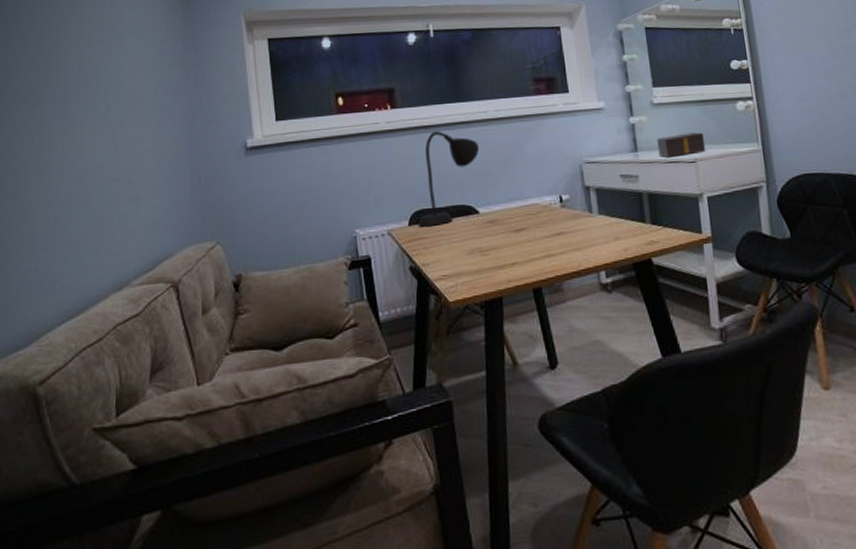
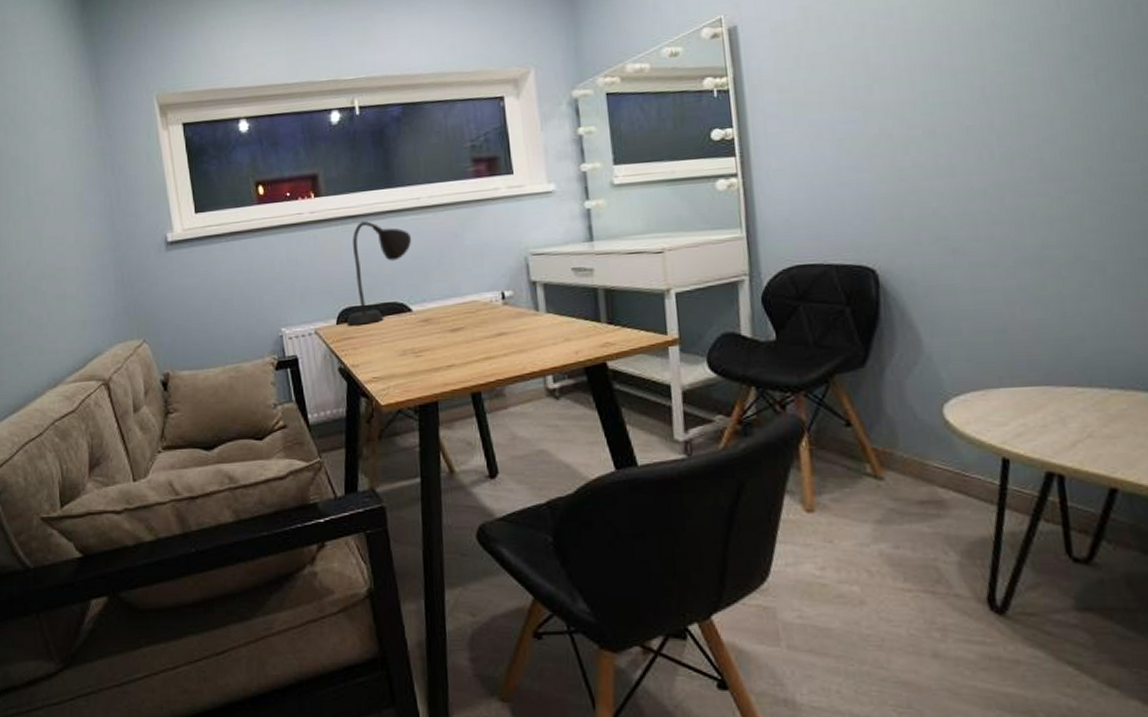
jewelry box: present [657,132,706,158] -> none [617,217,676,248]

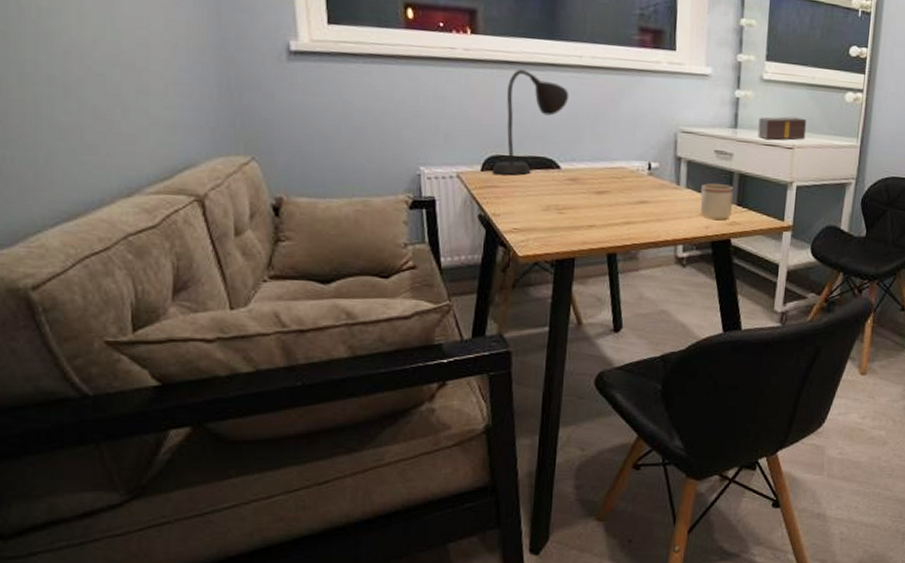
mug: none [563,303,603,344] -> present [700,183,734,221]
jewelry box: none [617,217,676,248] -> present [758,116,807,141]

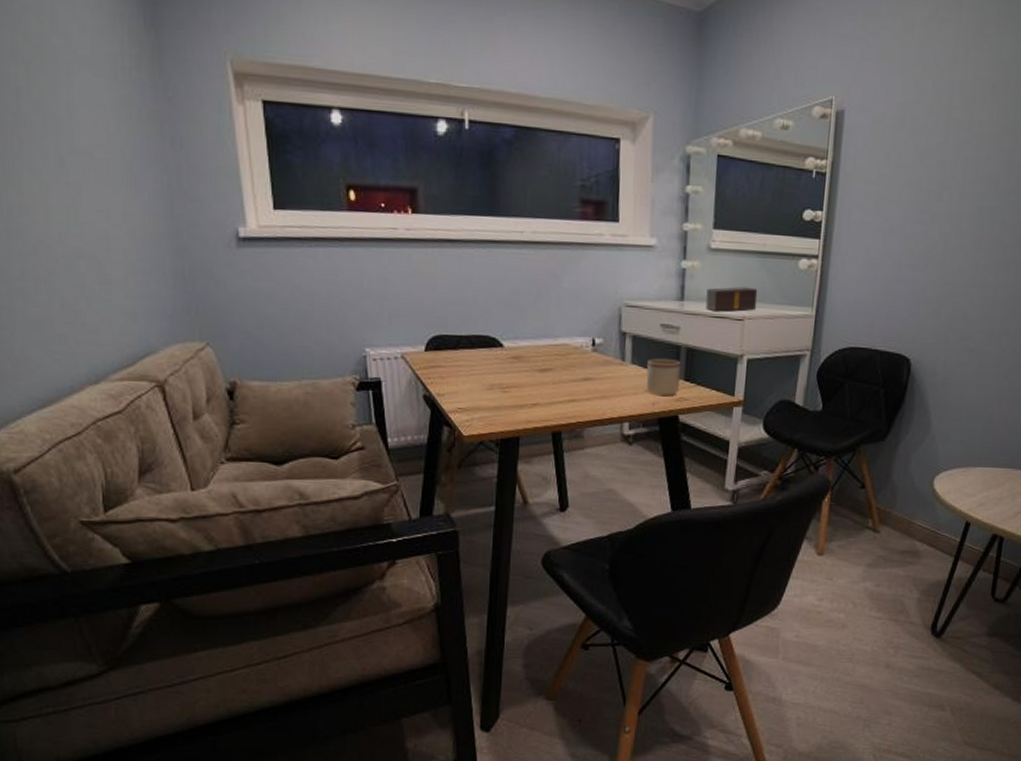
desk lamp: present [491,69,570,176] -> none [435,247,511,355]

